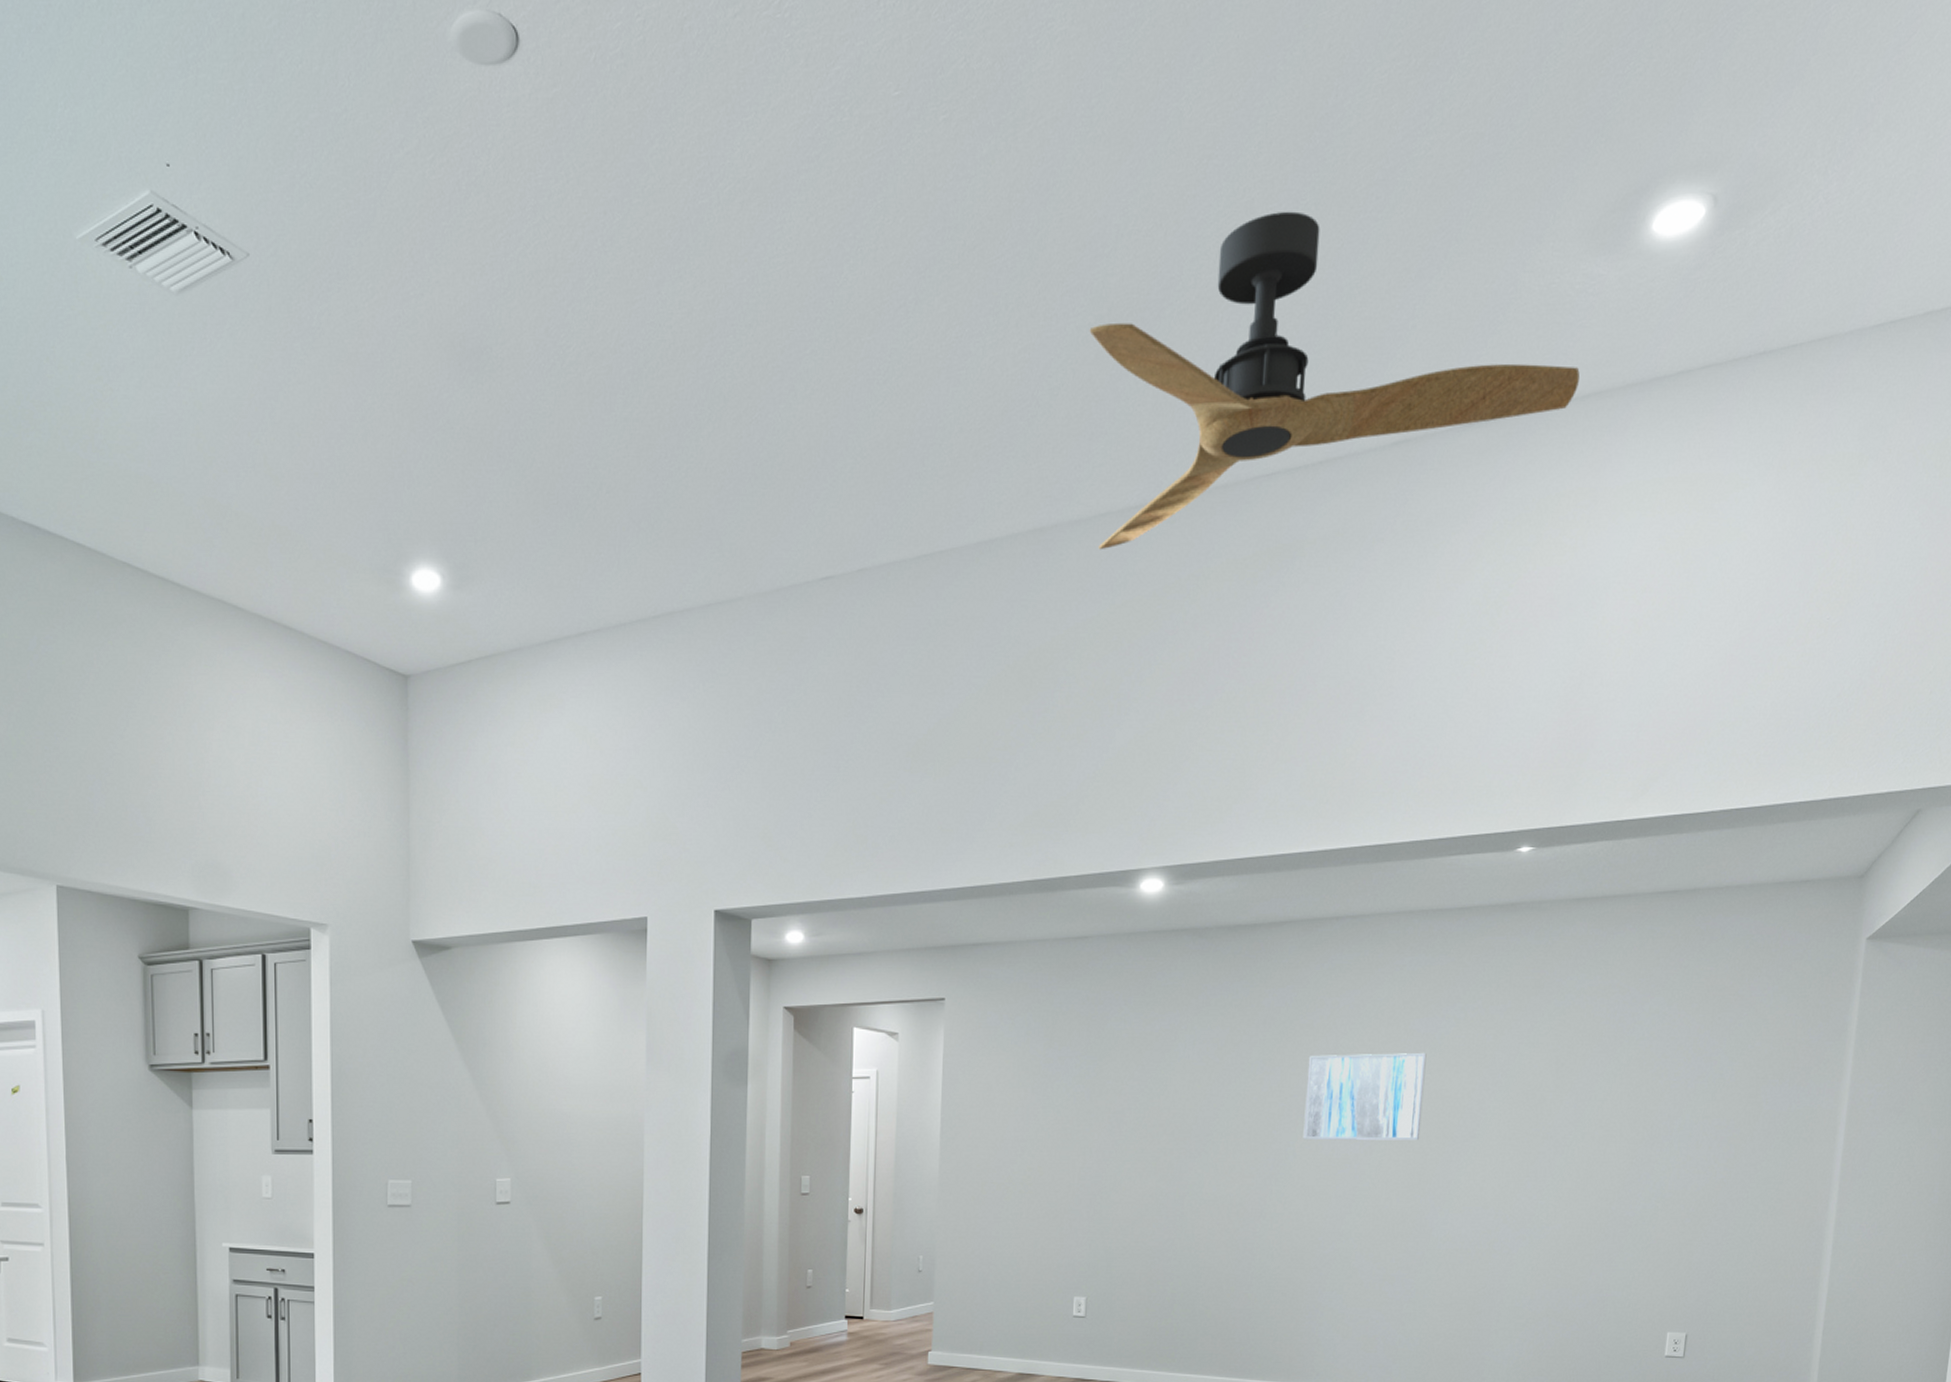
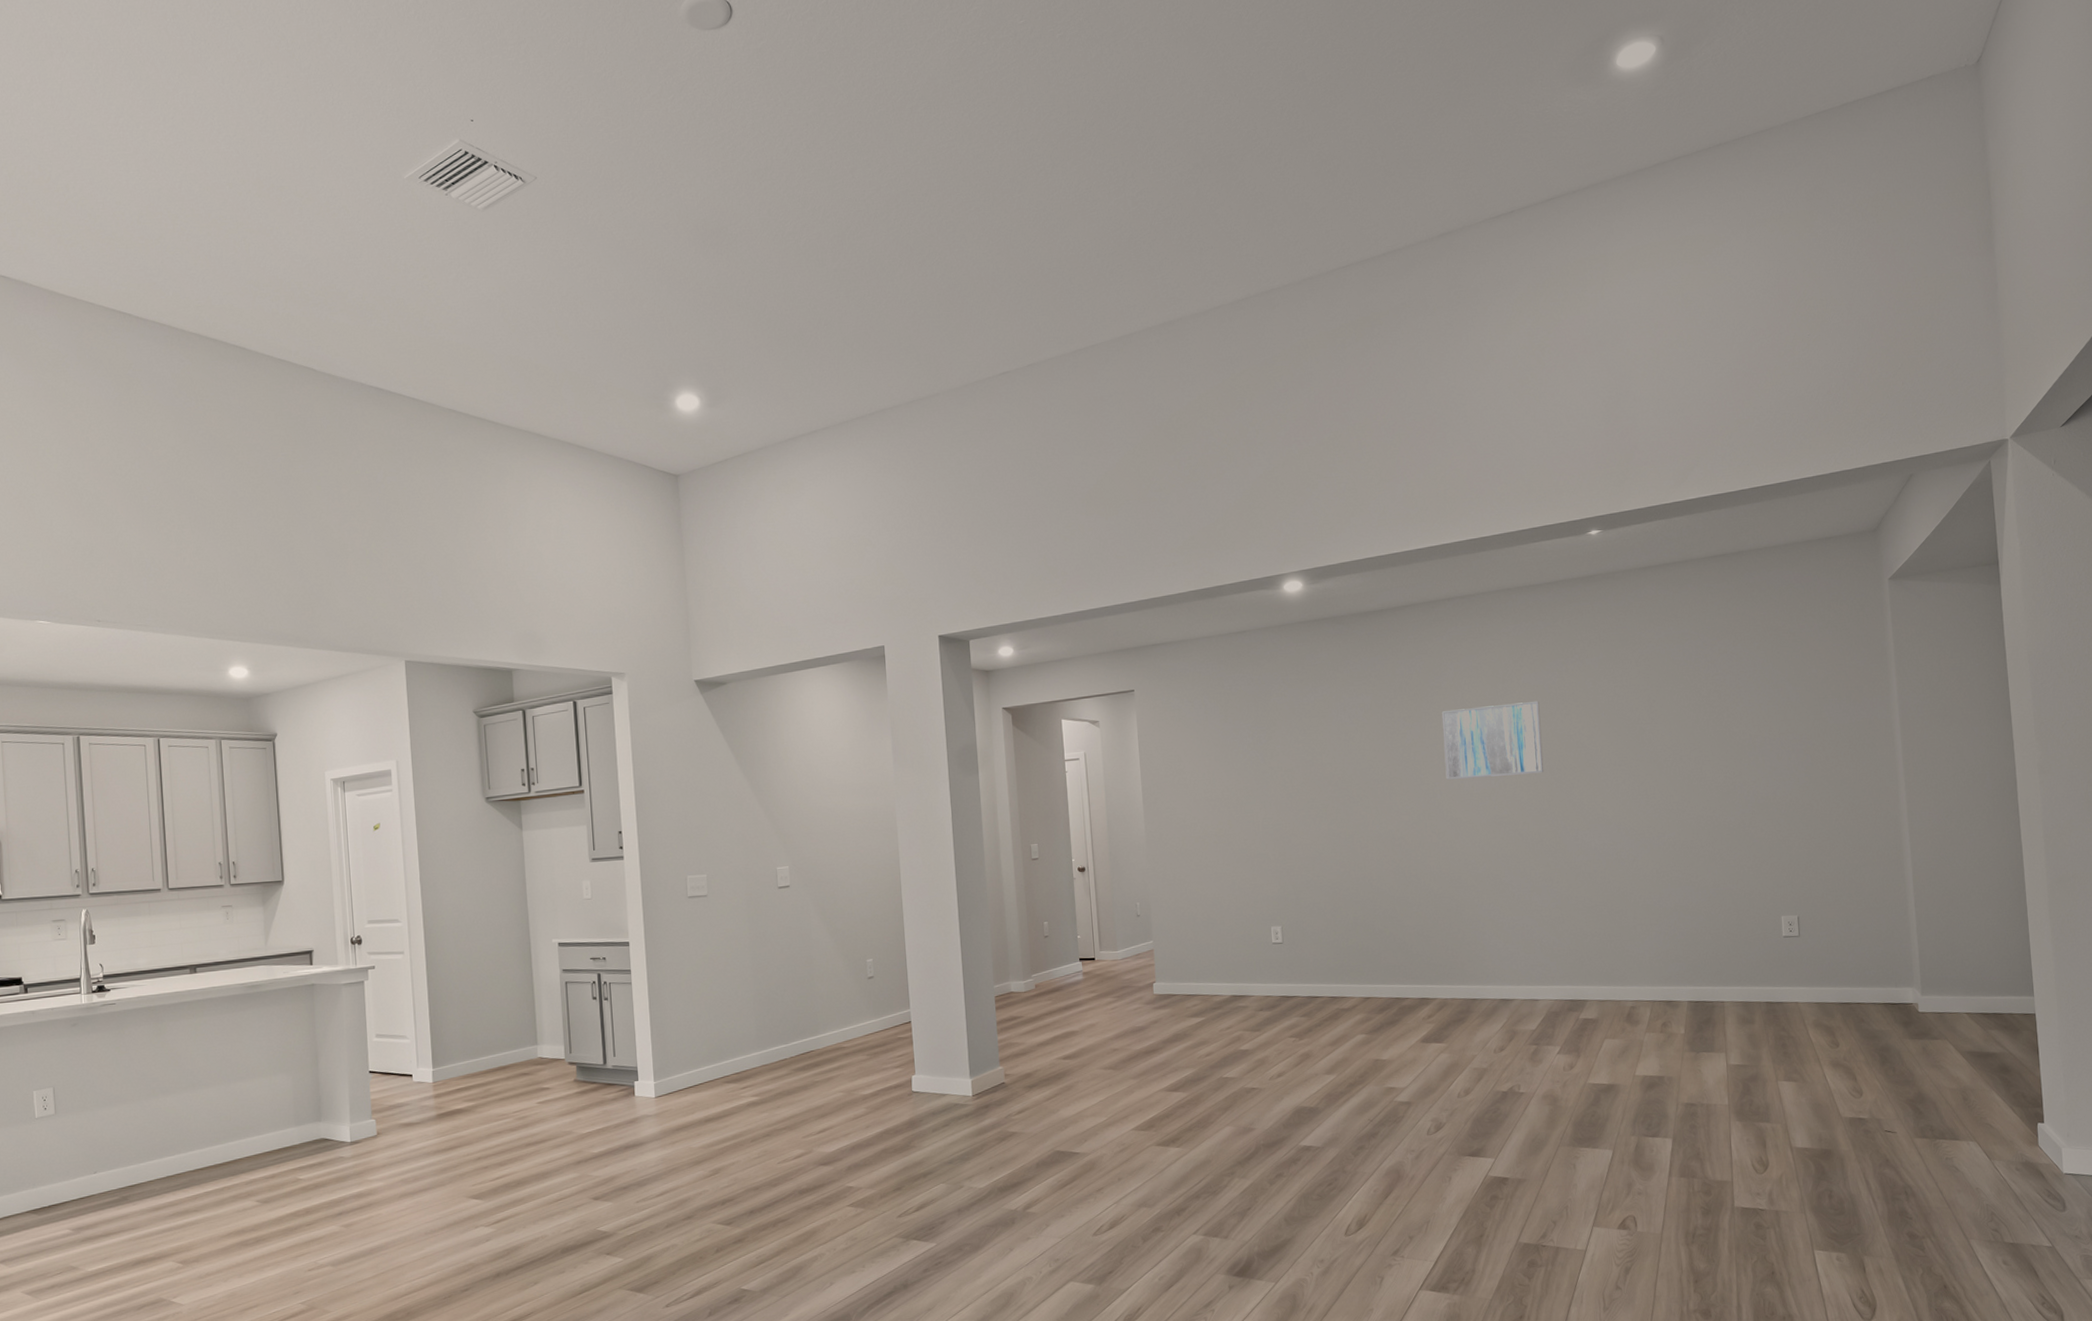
ceiling fan: present [1089,211,1580,550] -> none [1189,76,1579,334]

